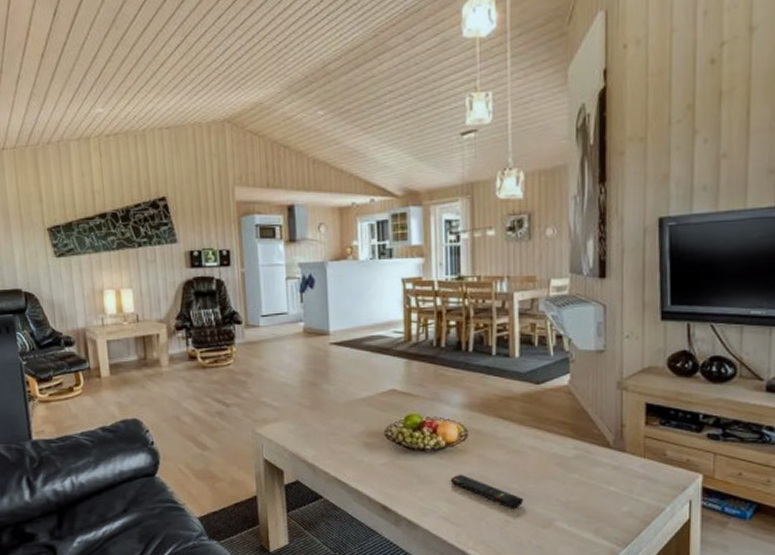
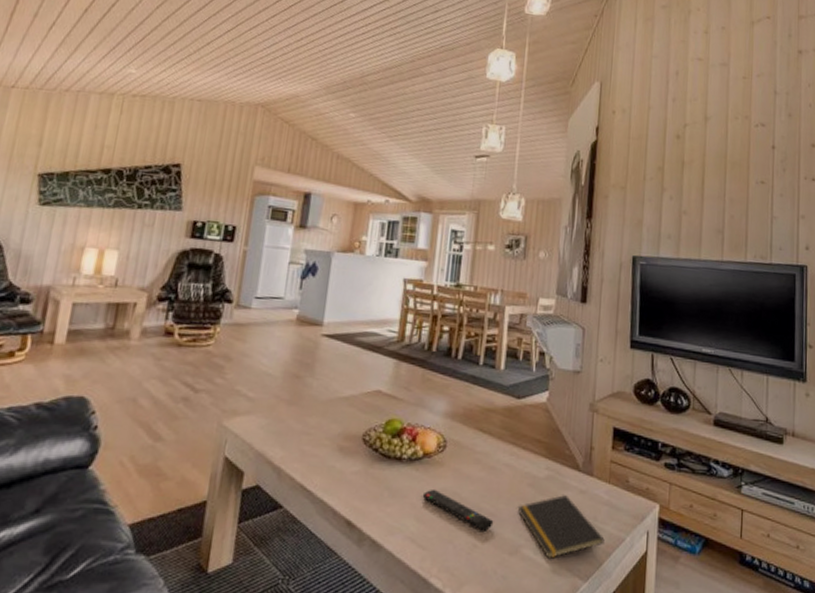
notepad: none [546,470,642,529] -> present [517,494,605,559]

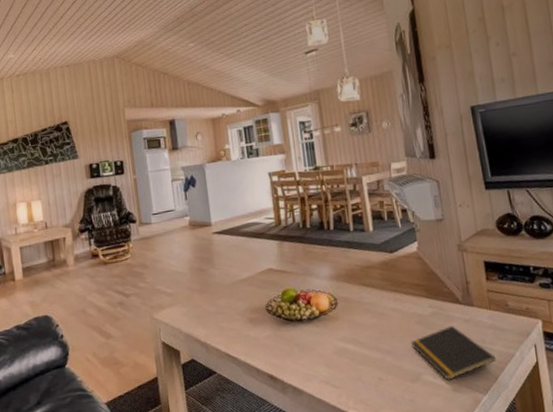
remote control: present [422,489,494,531] -> none [326,339,393,367]

